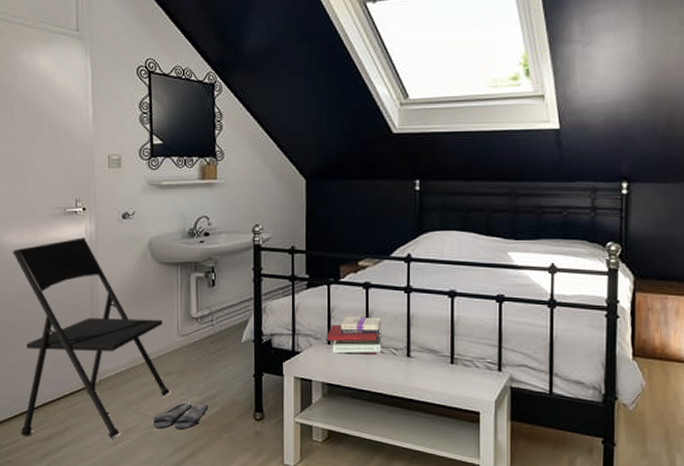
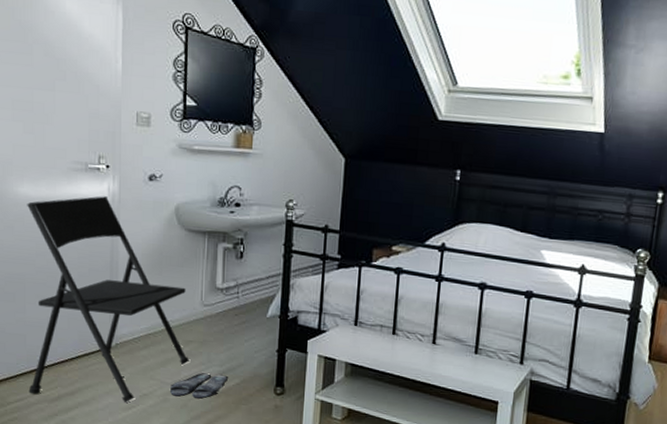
books: present [327,316,383,355] -> none [354,299,411,339]

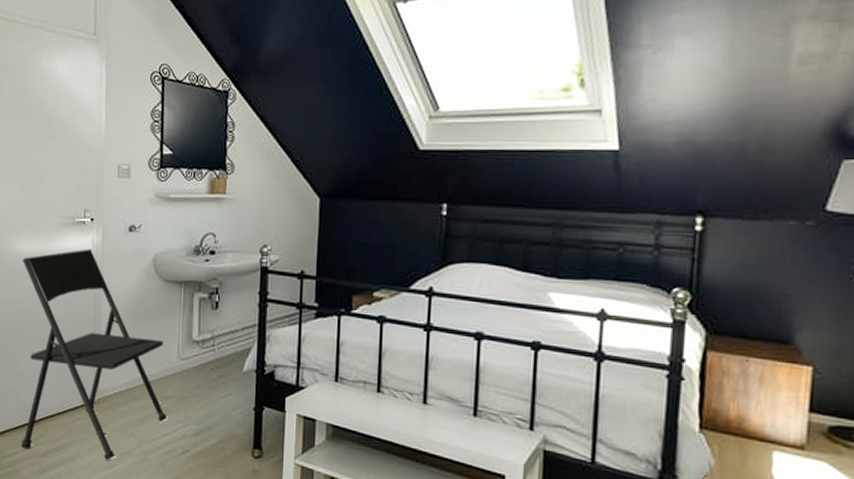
slippers: present [169,373,228,399] -> none [148,431,204,460]

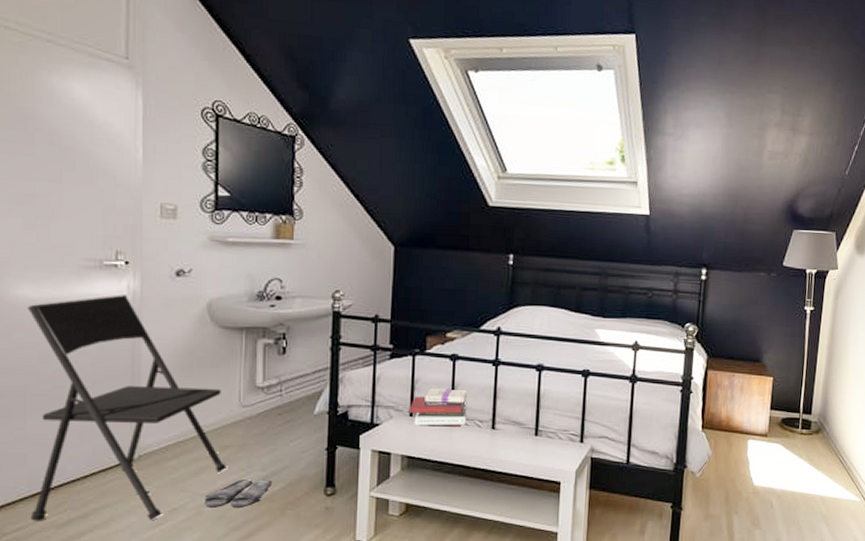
slippers: none [148,431,204,460] -> present [203,479,271,508]
books: none [334,352,397,398] -> present [409,388,468,427]

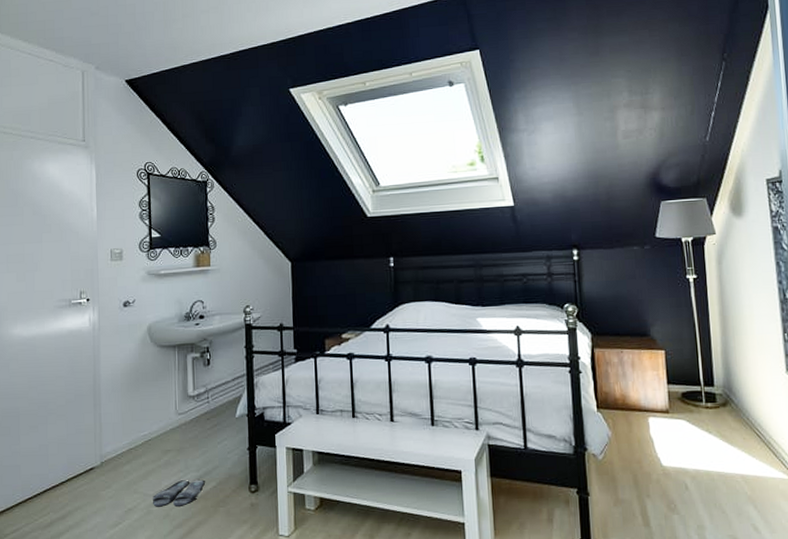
folding chair: present [28,295,227,521] -> none [20,326,169,523]
books: present [409,388,468,427] -> none [315,385,368,423]

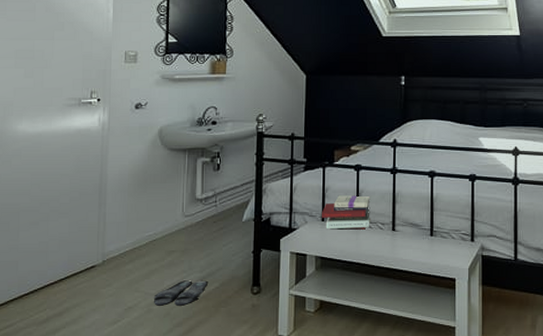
books: none [315,385,368,423] -> present [321,195,372,230]

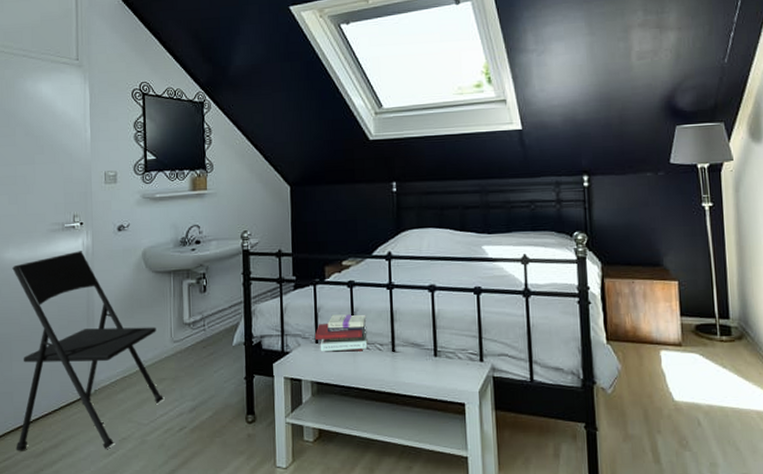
folding chair: none [18,126,172,319] -> present [12,251,163,451]
slippers: present [153,280,208,306] -> none [146,409,201,437]

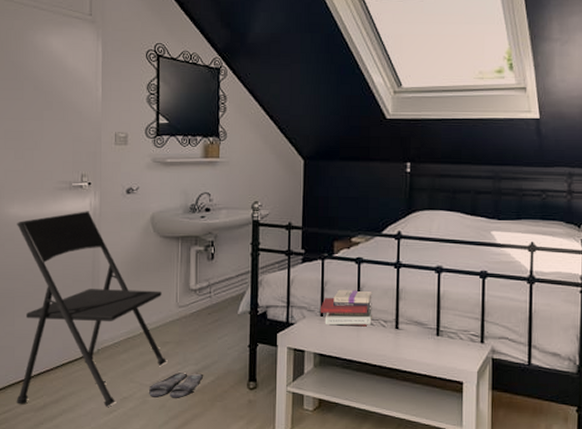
slippers: none [146,409,201,437] -> present [148,372,203,398]

